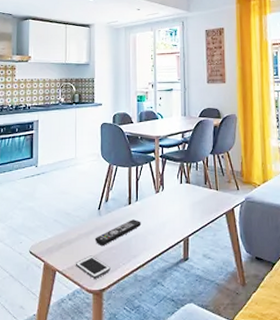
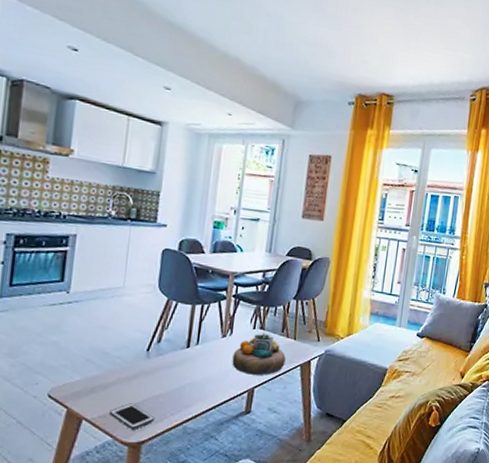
remote control: present [94,219,142,245] -> none [138,365,200,393]
decorative bowl: none [167,186,212,225] -> present [232,333,286,375]

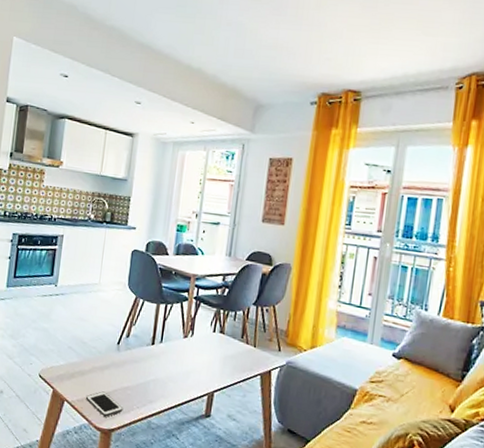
decorative bowl: present [232,333,286,375] -> none [193,337,245,381]

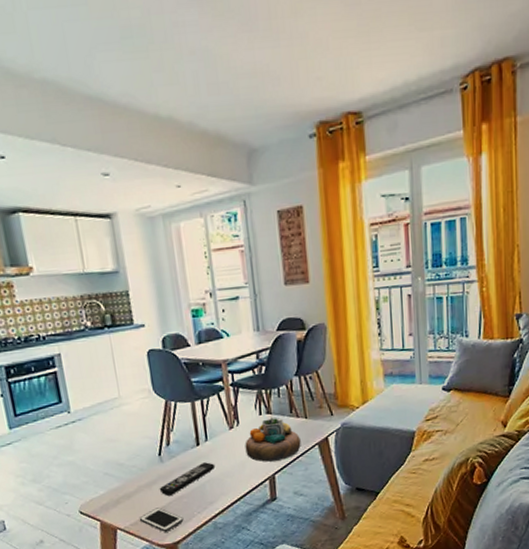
remote control: none [109,361,163,384] -> present [159,462,216,496]
decorative bowl: none [193,337,245,381] -> present [244,417,301,462]

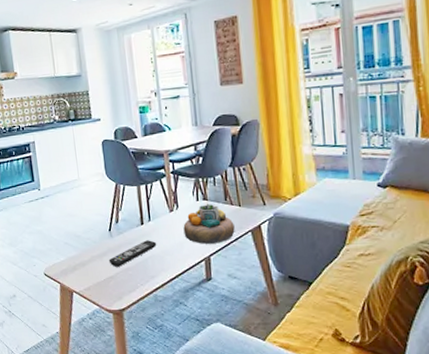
cell phone: present [139,507,184,532] -> none [91,277,129,299]

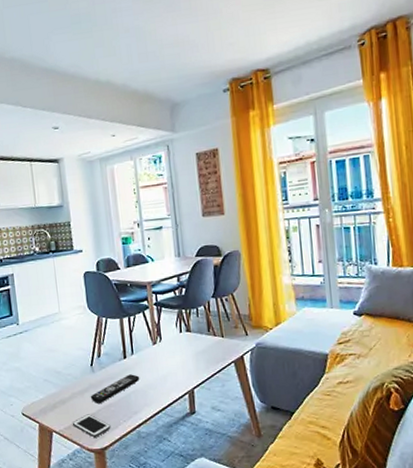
cell phone: none [91,277,129,299] -> present [72,414,111,438]
decorative bowl: present [183,203,235,244] -> none [166,335,218,377]

